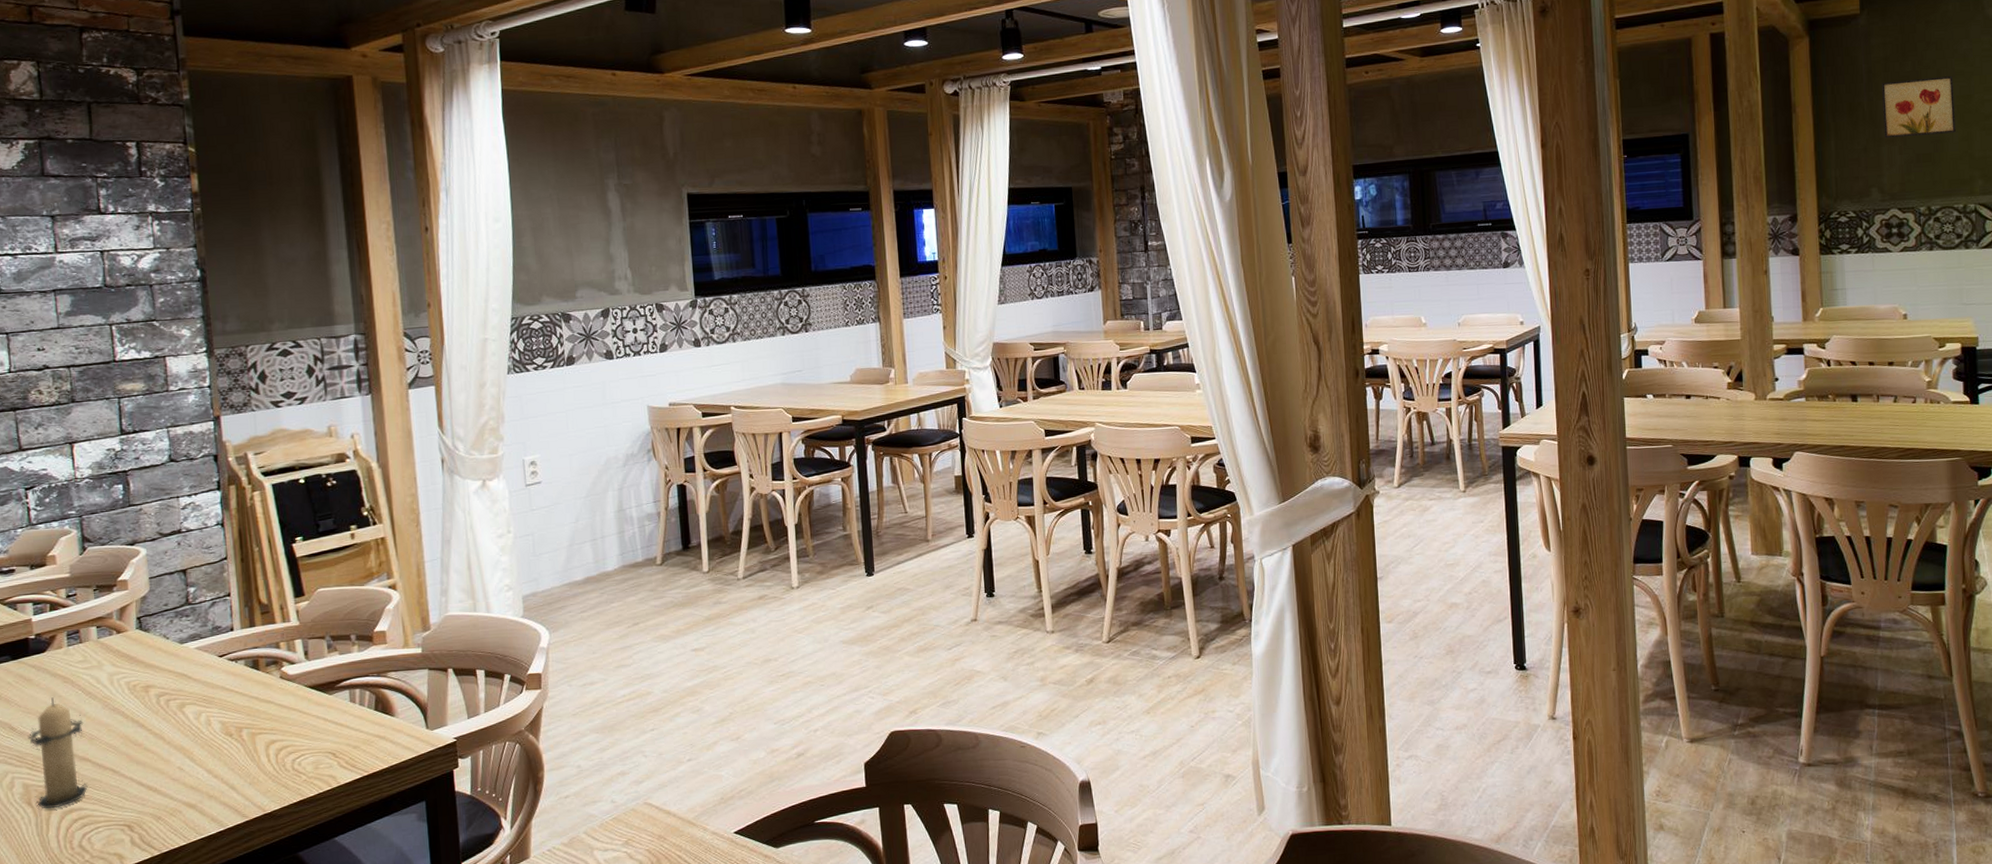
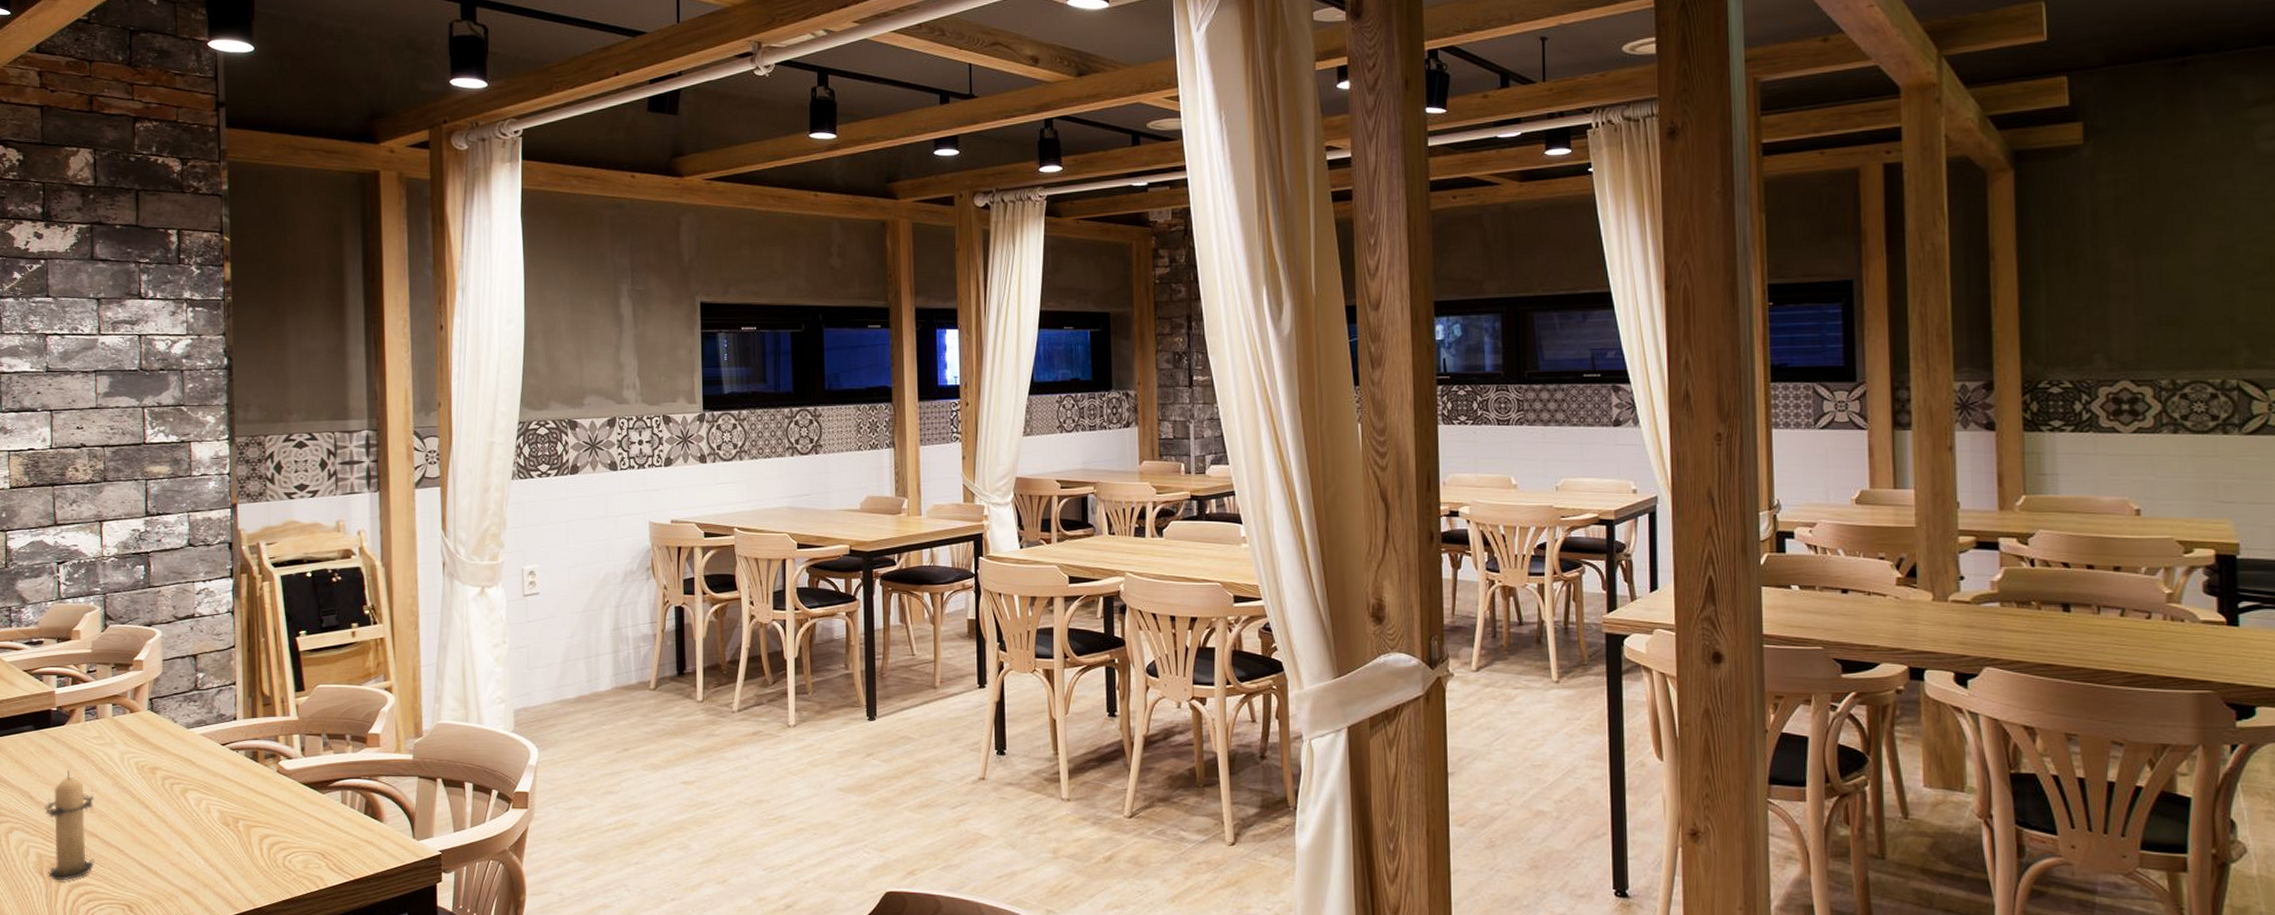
wall art: present [1882,76,1956,139] -> none [2111,223,2212,295]

